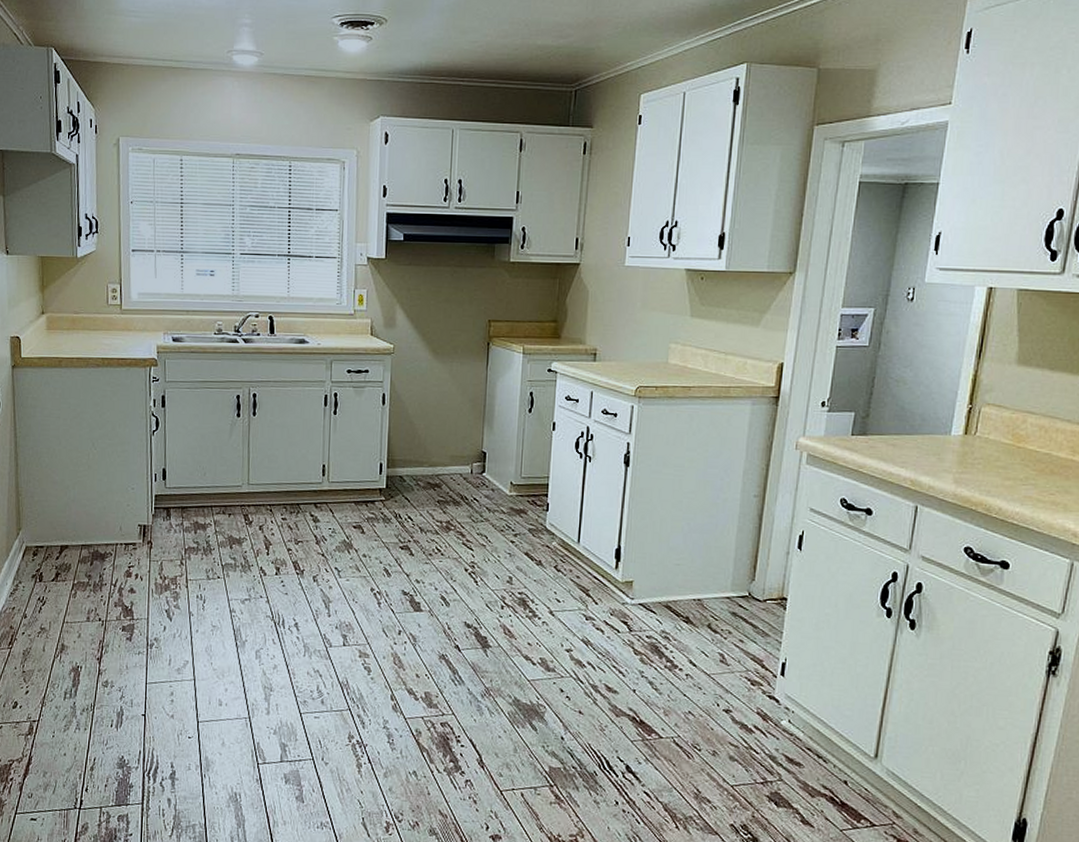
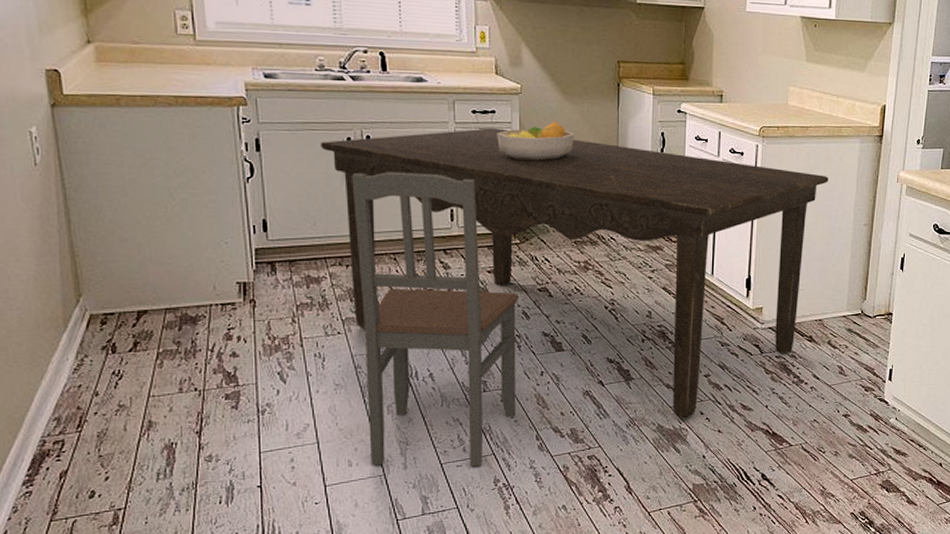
dining table: none [214,387,713,695] -> present [320,128,829,419]
dining chair: none [238,427,382,721] -> present [352,172,520,467]
fruit bowl: none [368,380,443,420] -> present [497,121,574,162]

